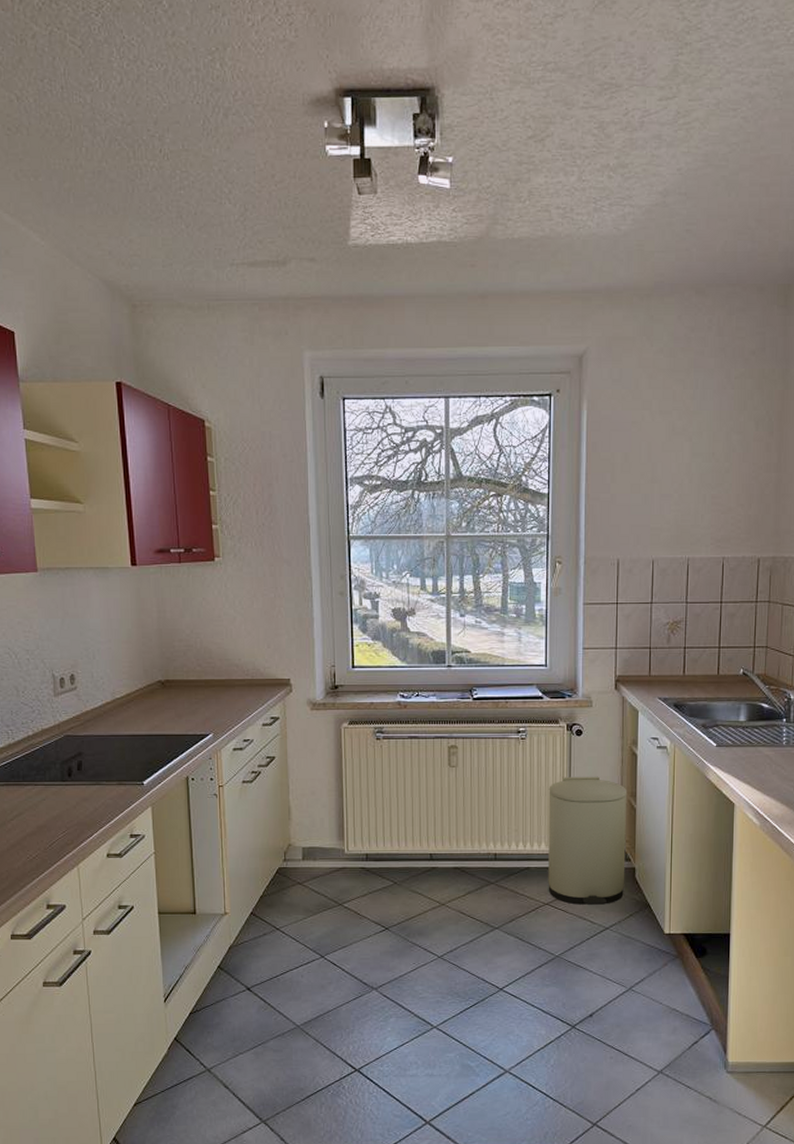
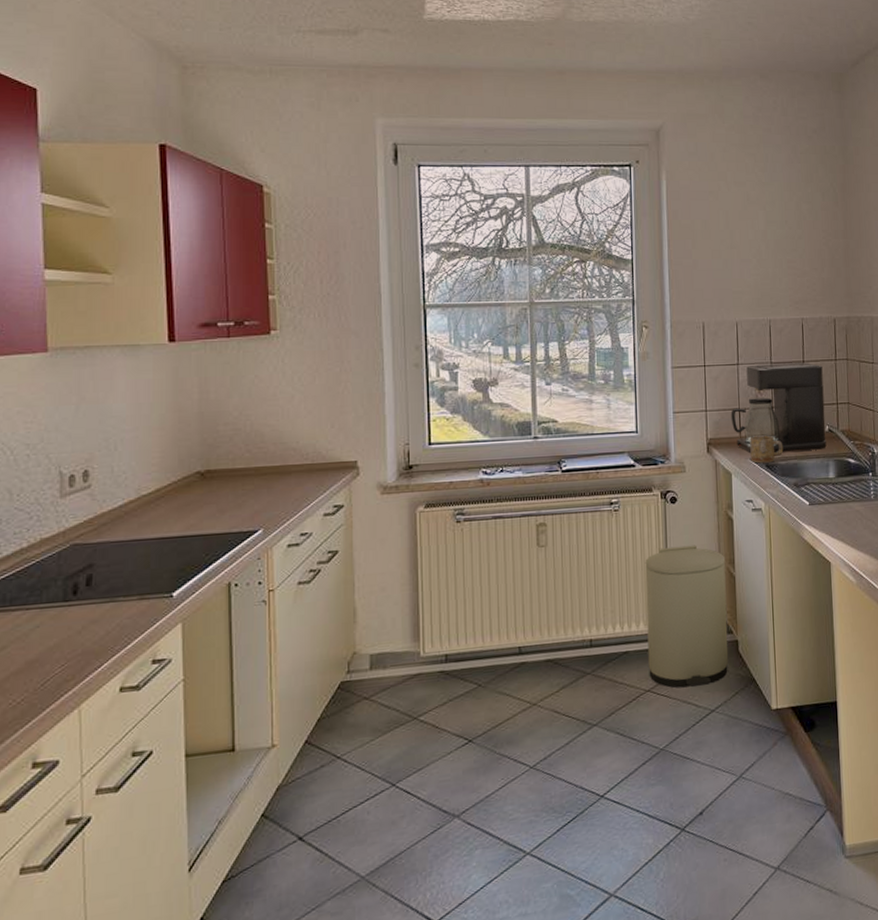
coffee maker: none [641,603,741,694] -> present [730,362,827,454]
mug: none [659,675,694,703] -> present [750,435,784,464]

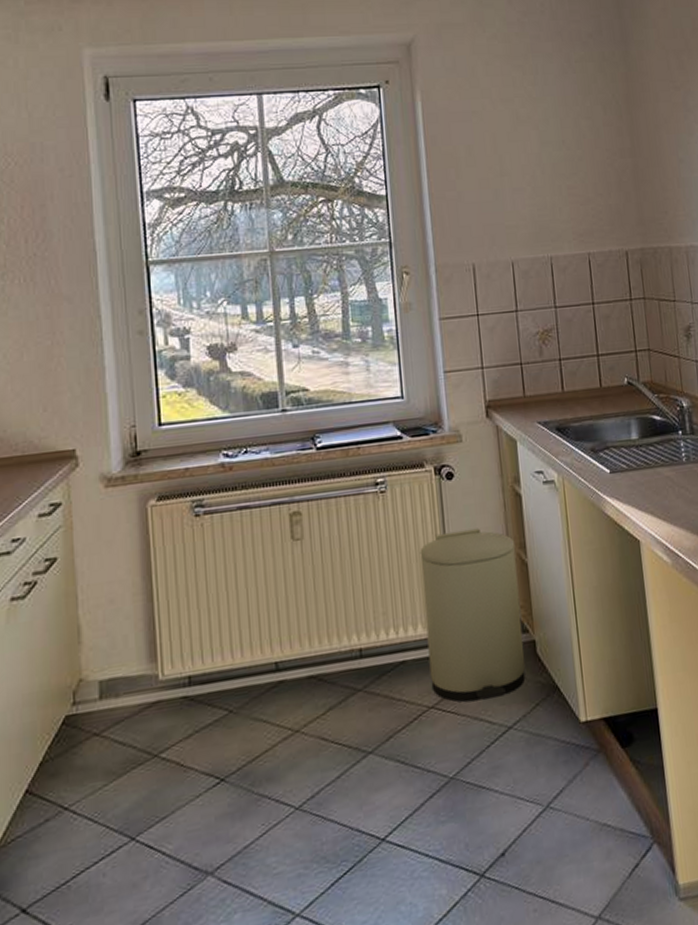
coffee maker: present [730,362,827,454] -> none [511,304,627,416]
mug: present [750,435,784,464] -> none [535,393,576,427]

